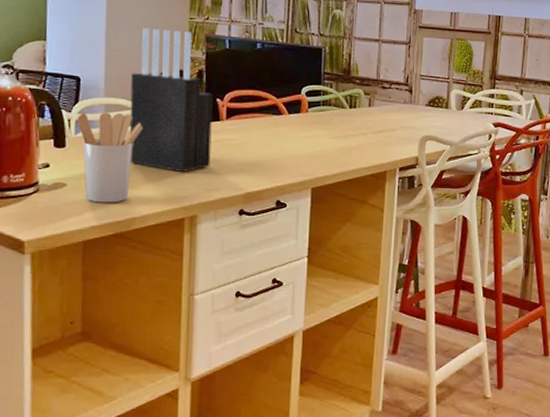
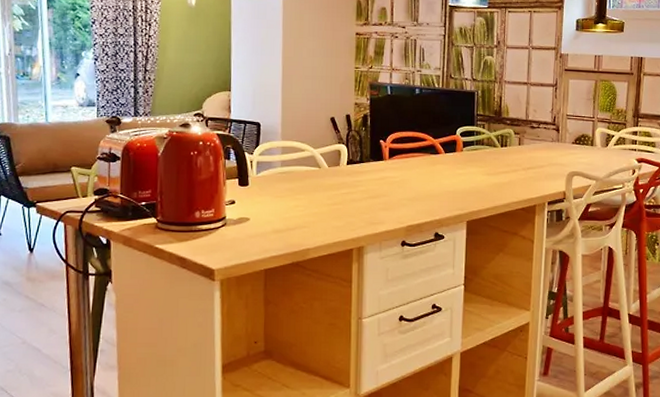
utensil holder: present [77,112,143,203] -> none [258,154,315,235]
knife block: present [129,28,213,173] -> none [303,78,377,208]

